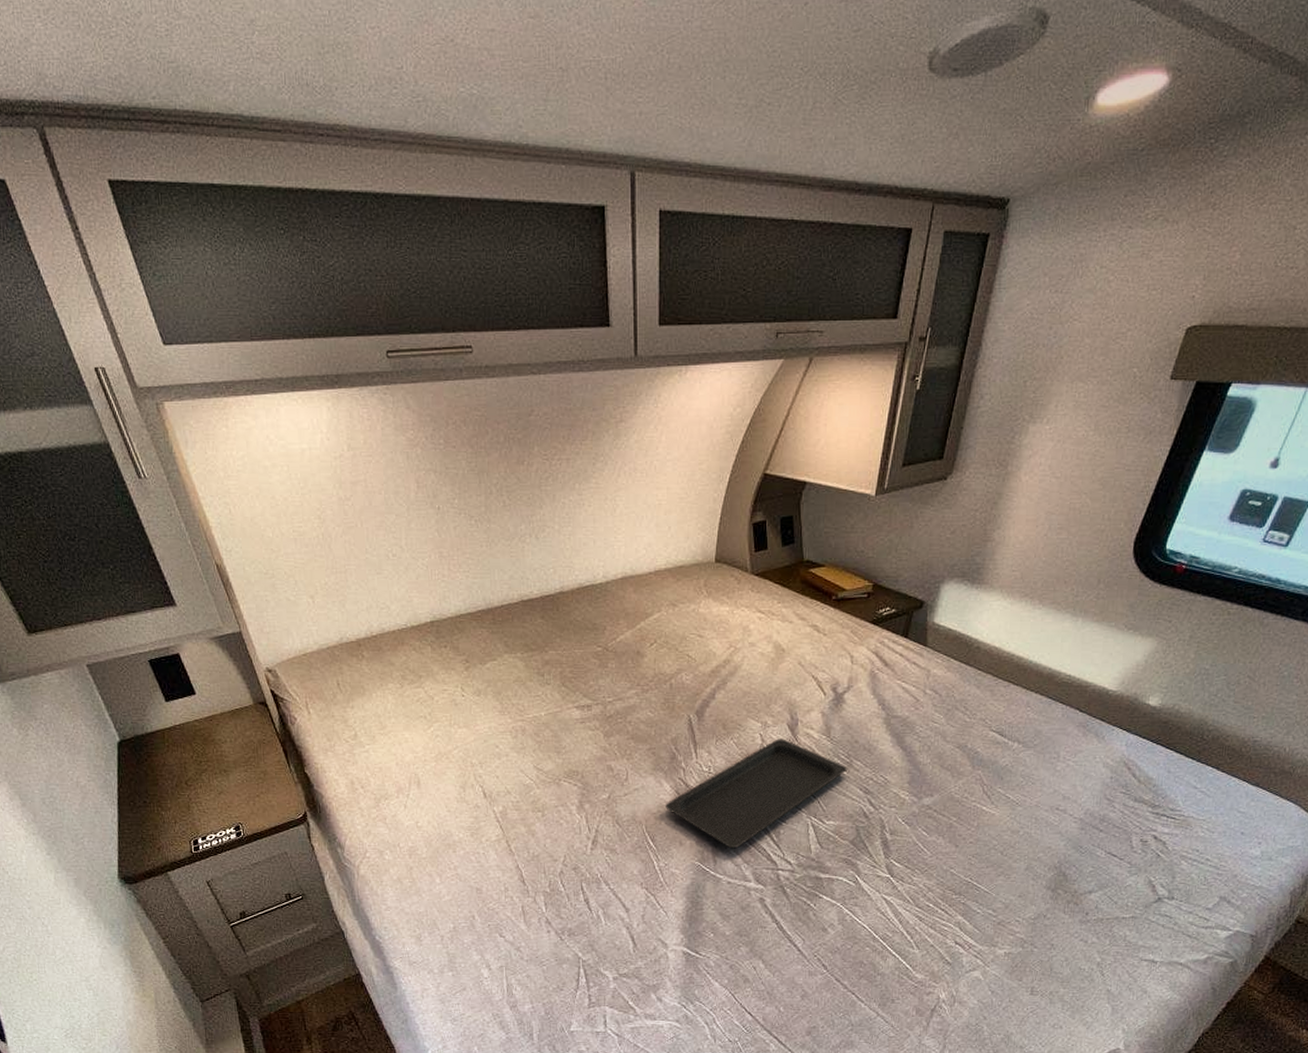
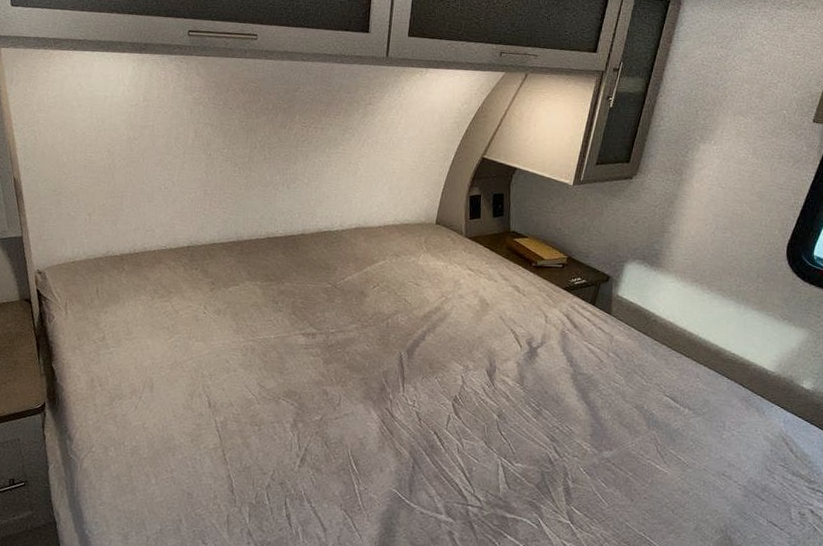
serving tray: present [666,739,847,848] -> none [371,382,537,480]

